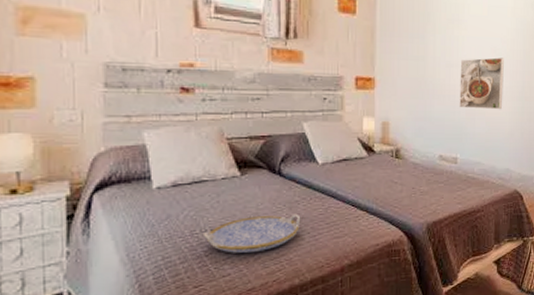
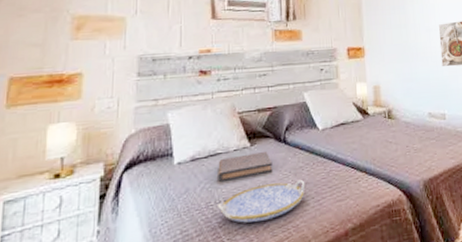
book: none [203,183,265,210] -> present [218,152,273,182]

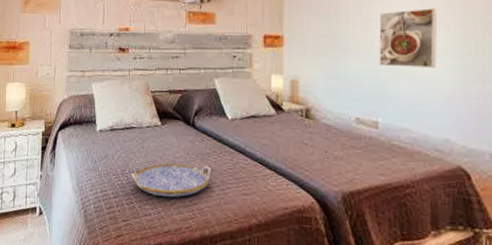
book: present [218,152,273,182] -> none [132,132,181,155]

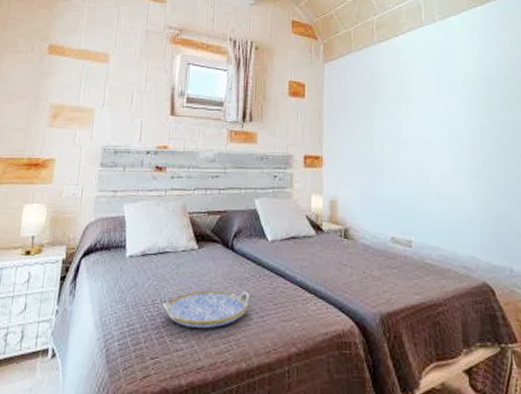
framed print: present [379,8,437,69] -> none [410,133,461,189]

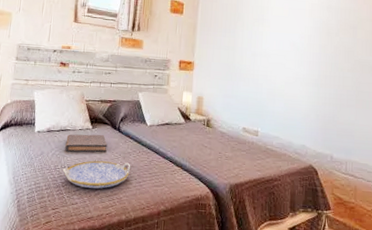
book: none [165,256,219,281] -> present [65,134,108,153]

